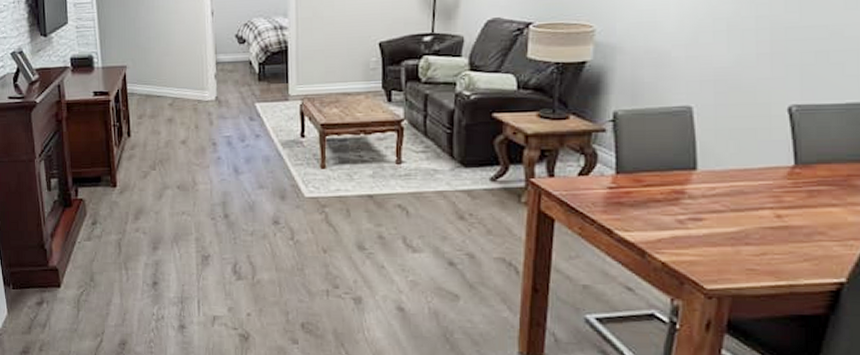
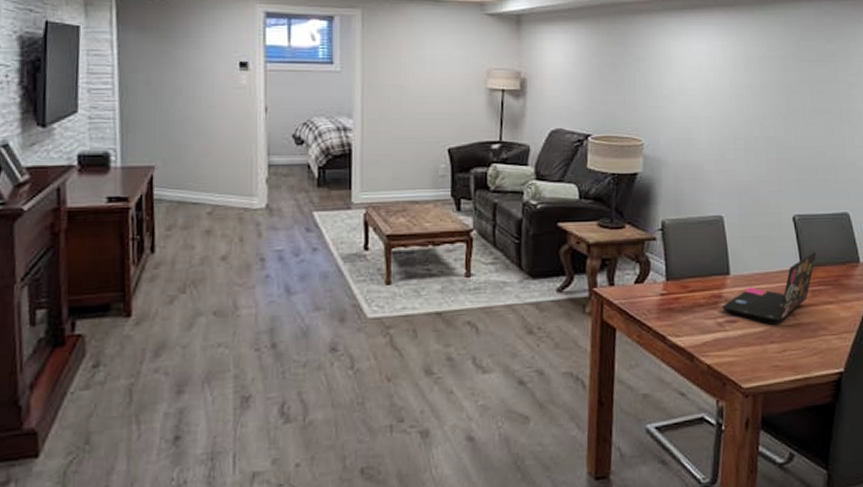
laptop: none [684,147,818,225] -> present [722,251,816,325]

